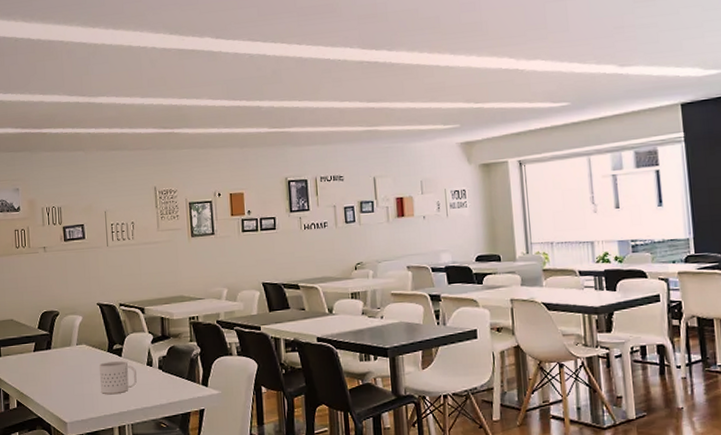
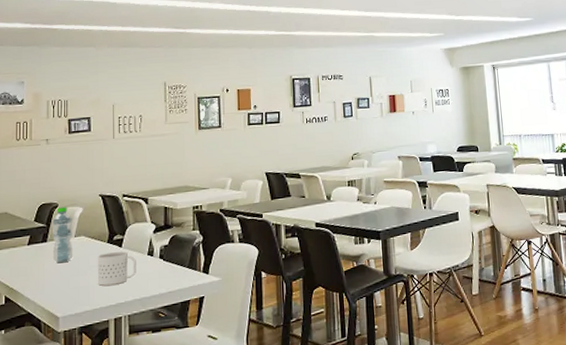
water bottle: none [55,315,76,370] -> present [52,206,73,263]

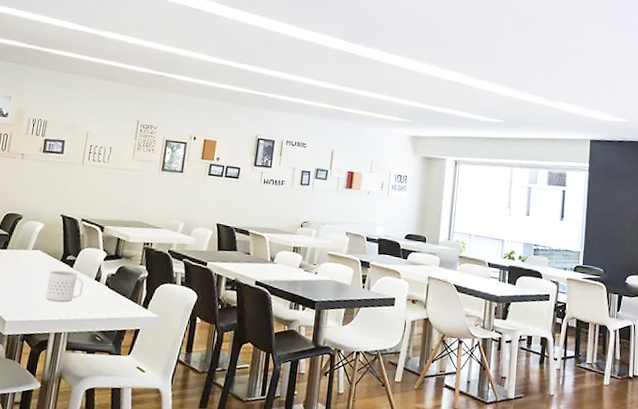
water bottle: present [52,206,73,263] -> none [9,219,33,271]

